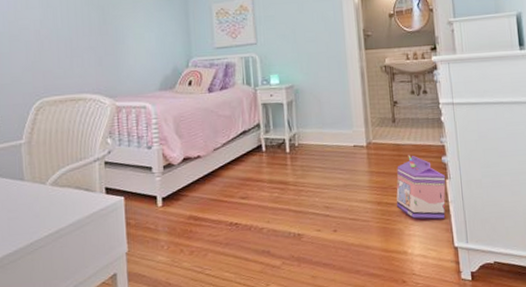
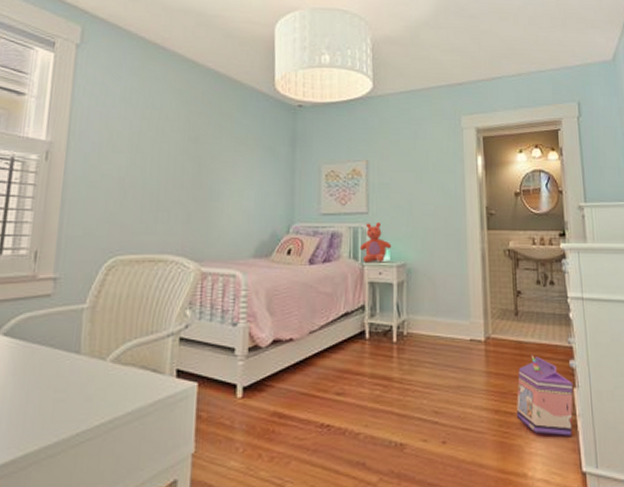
teddy bear: none [251,50,280,88] -> present [359,221,392,263]

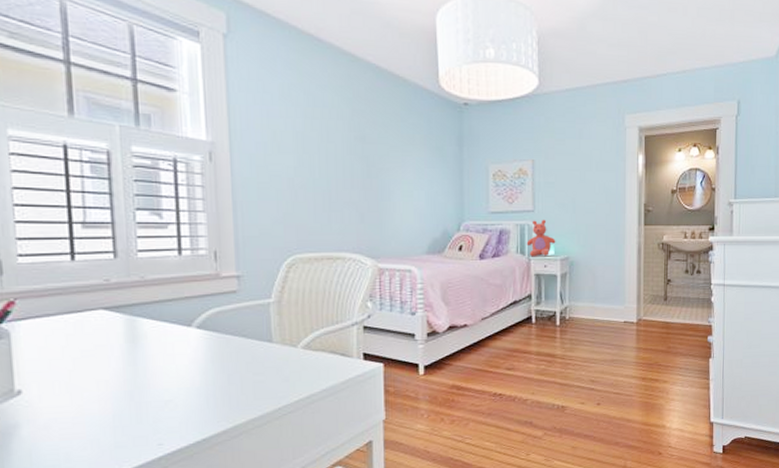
milk carton: present [516,354,574,437] -> none [660,332,709,397]

